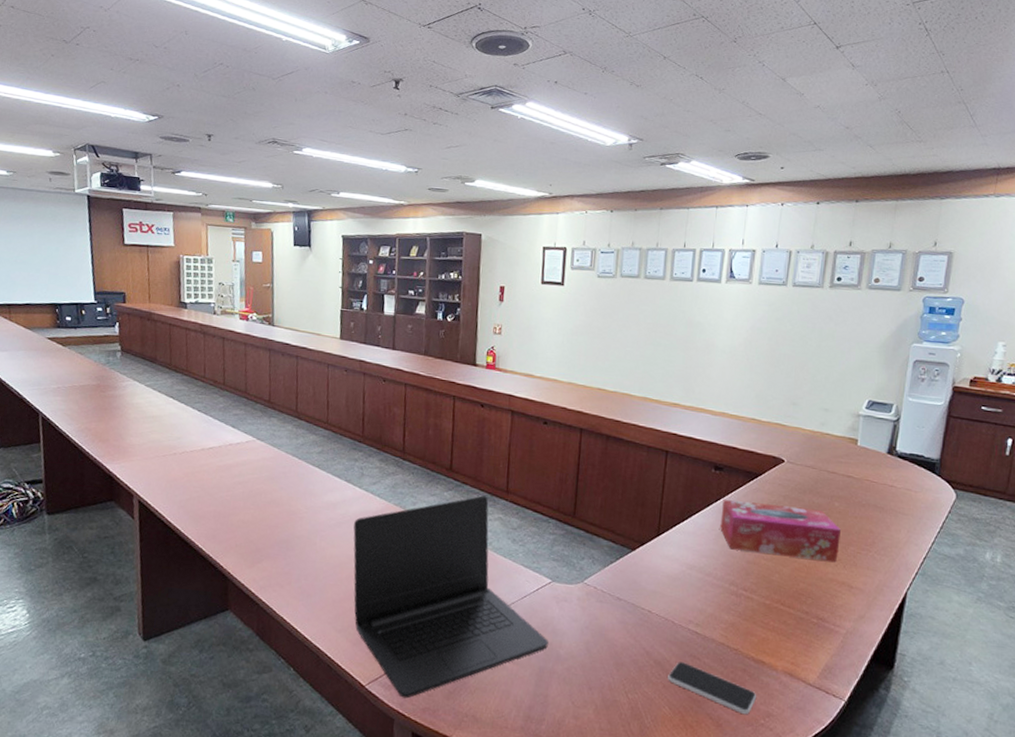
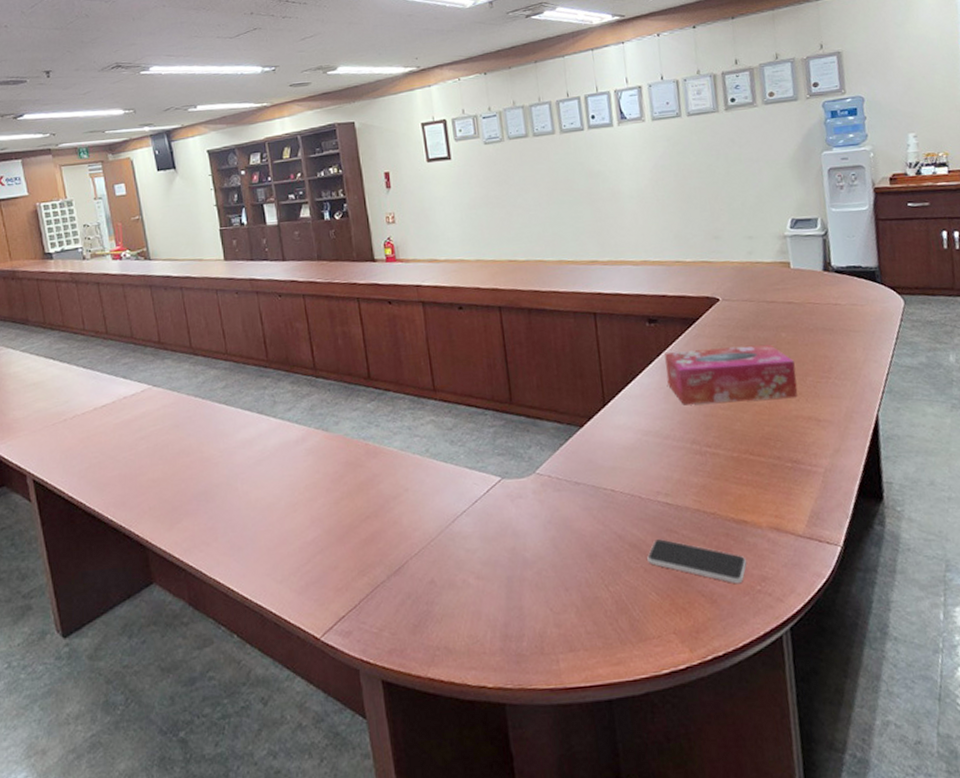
laptop: present [353,495,548,699] -> none [275,399,512,644]

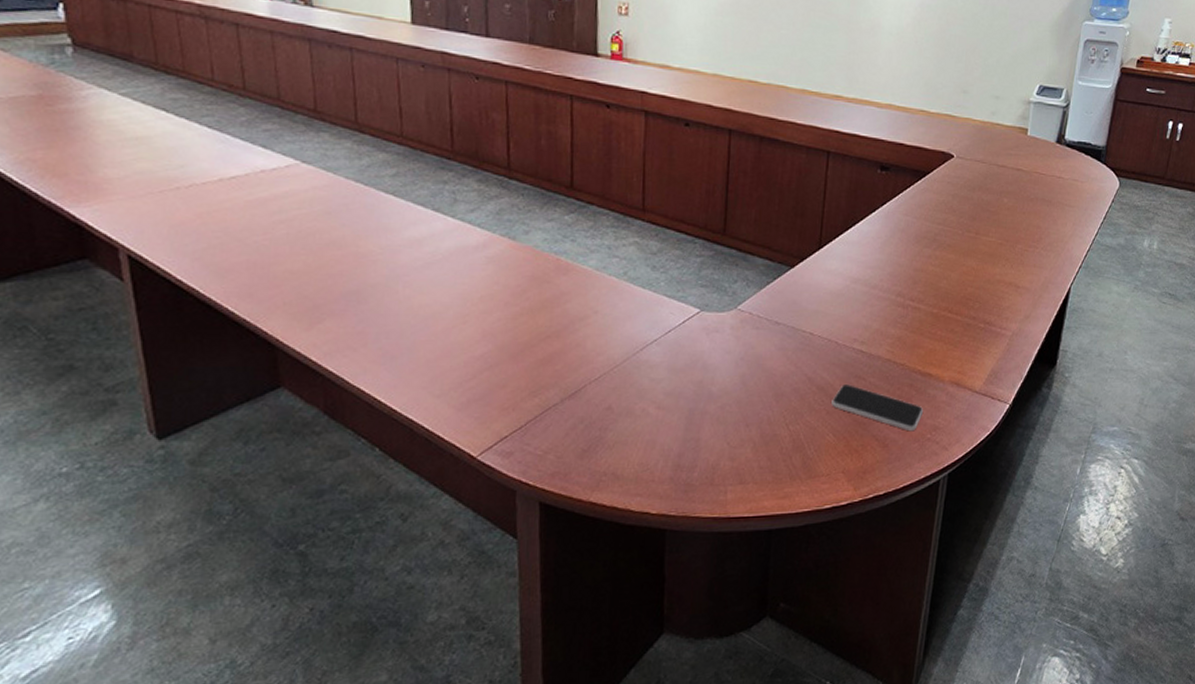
tissue box: present [664,344,798,405] -> none [886,203,1009,263]

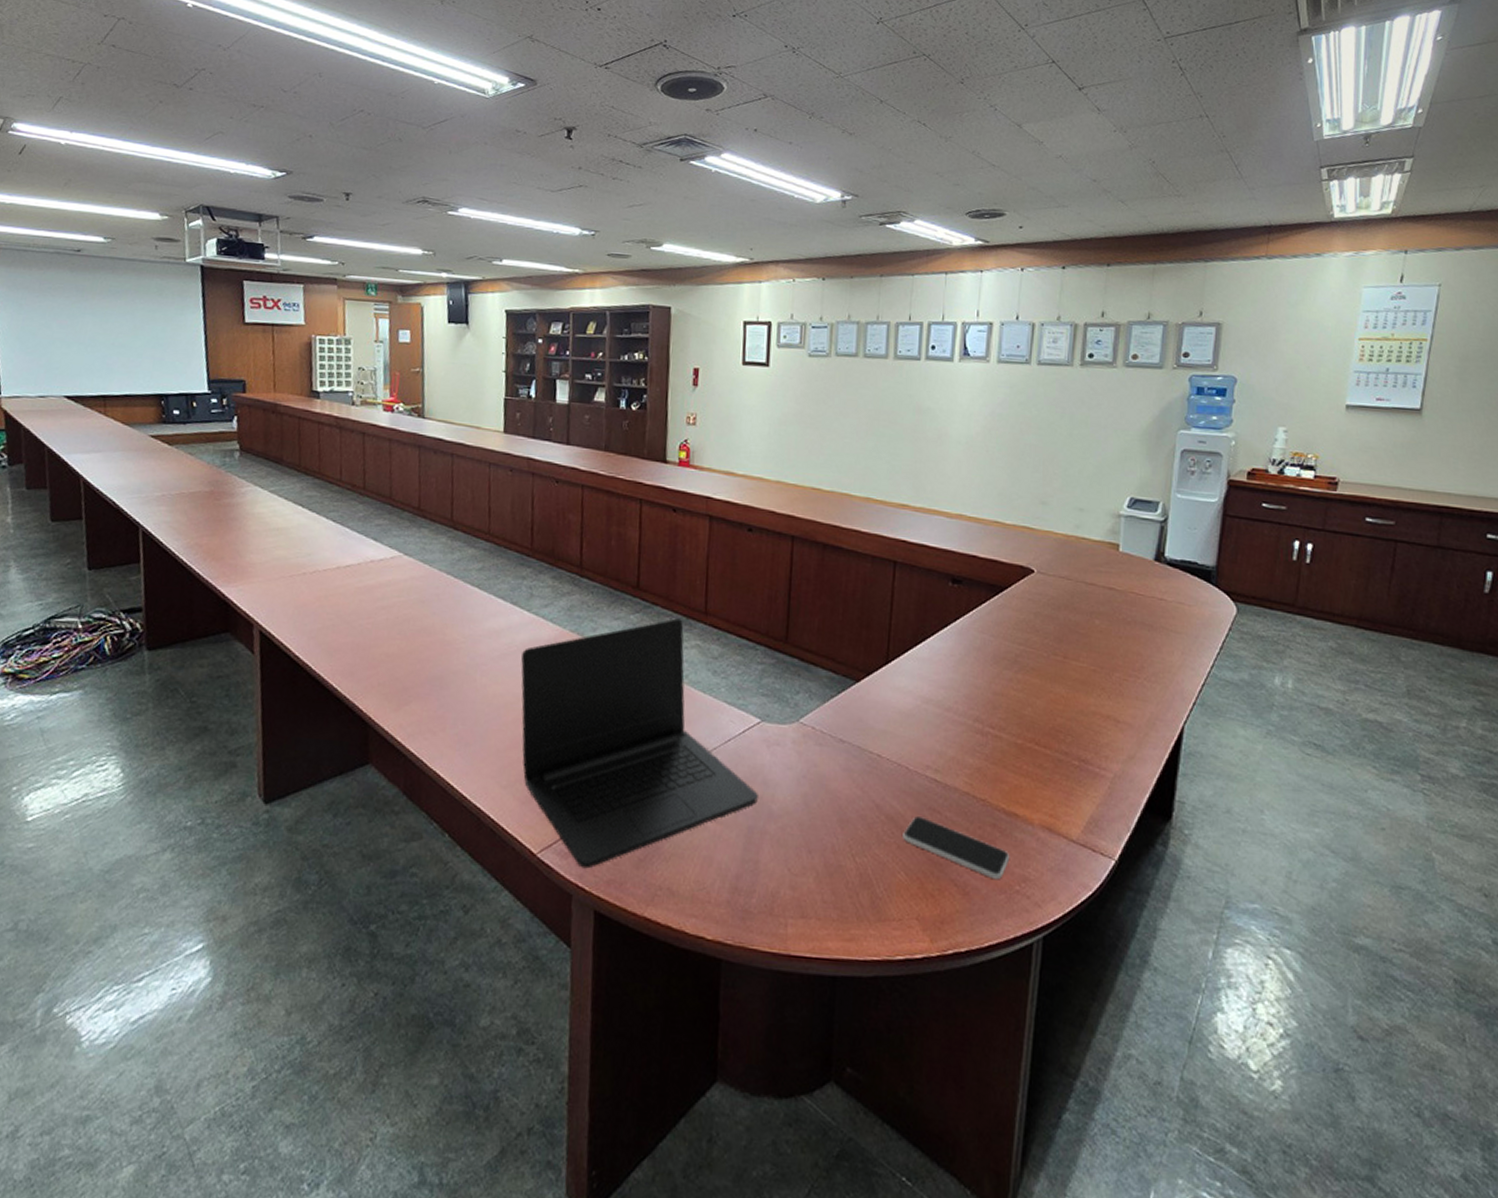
laptop: none [448,217,698,465] -> present [521,618,758,869]

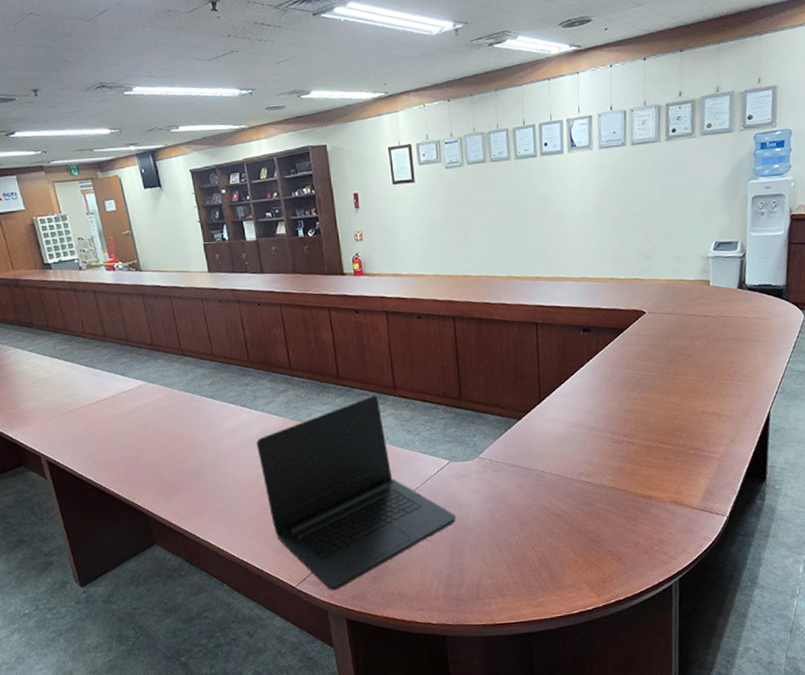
smartphone: present [903,816,1010,880] -> none [568,510,649,546]

